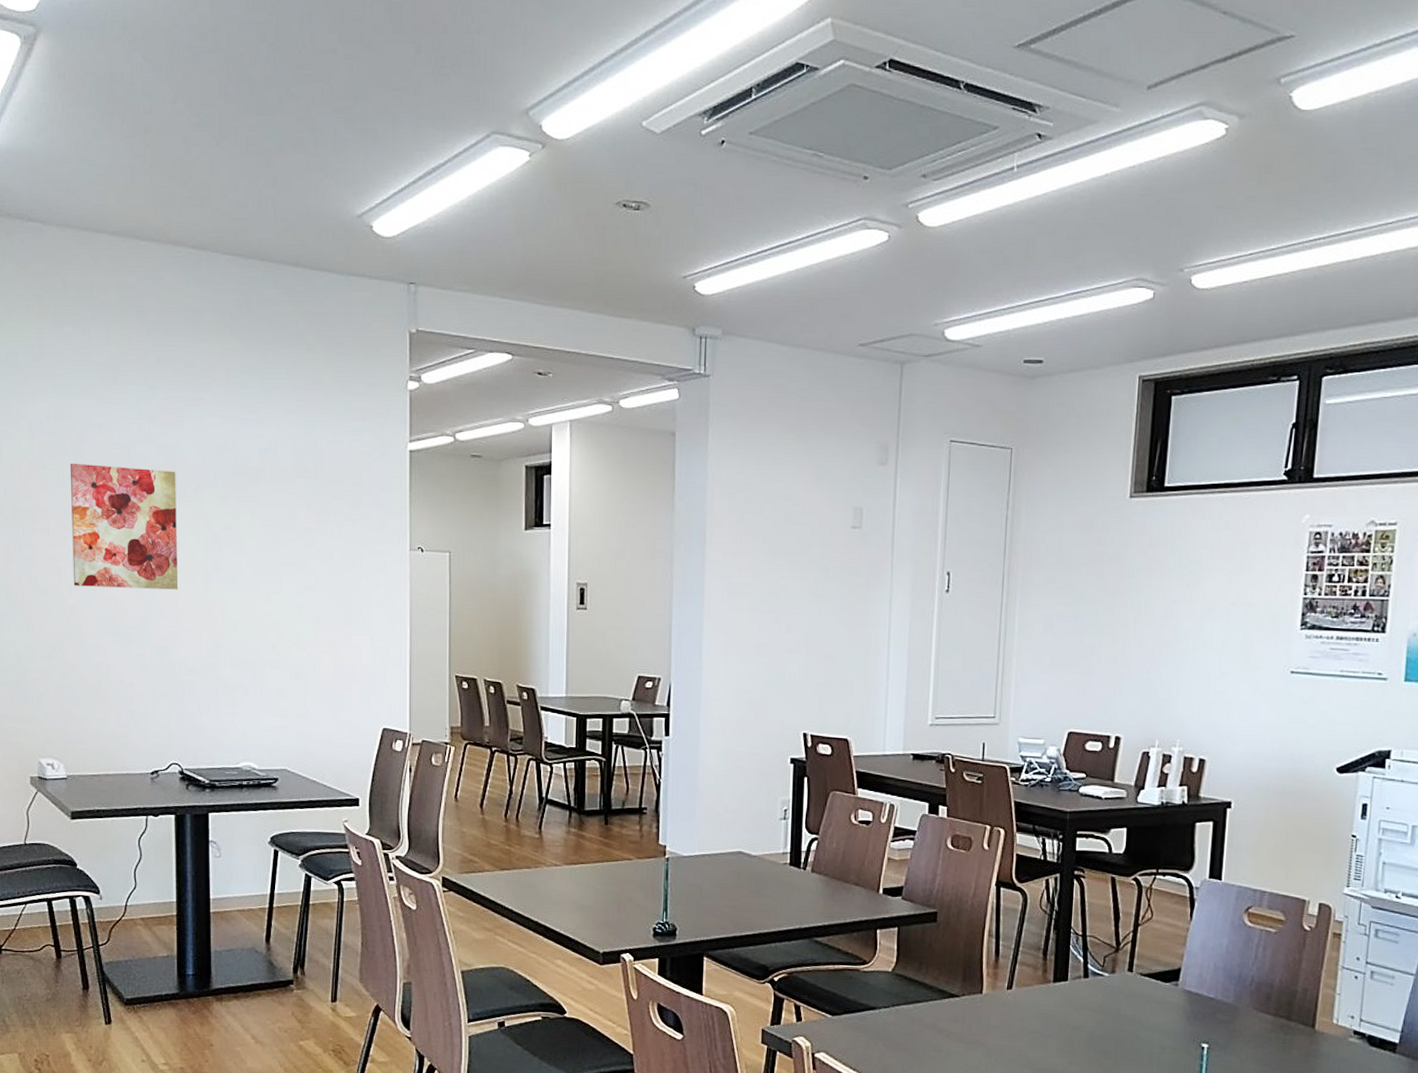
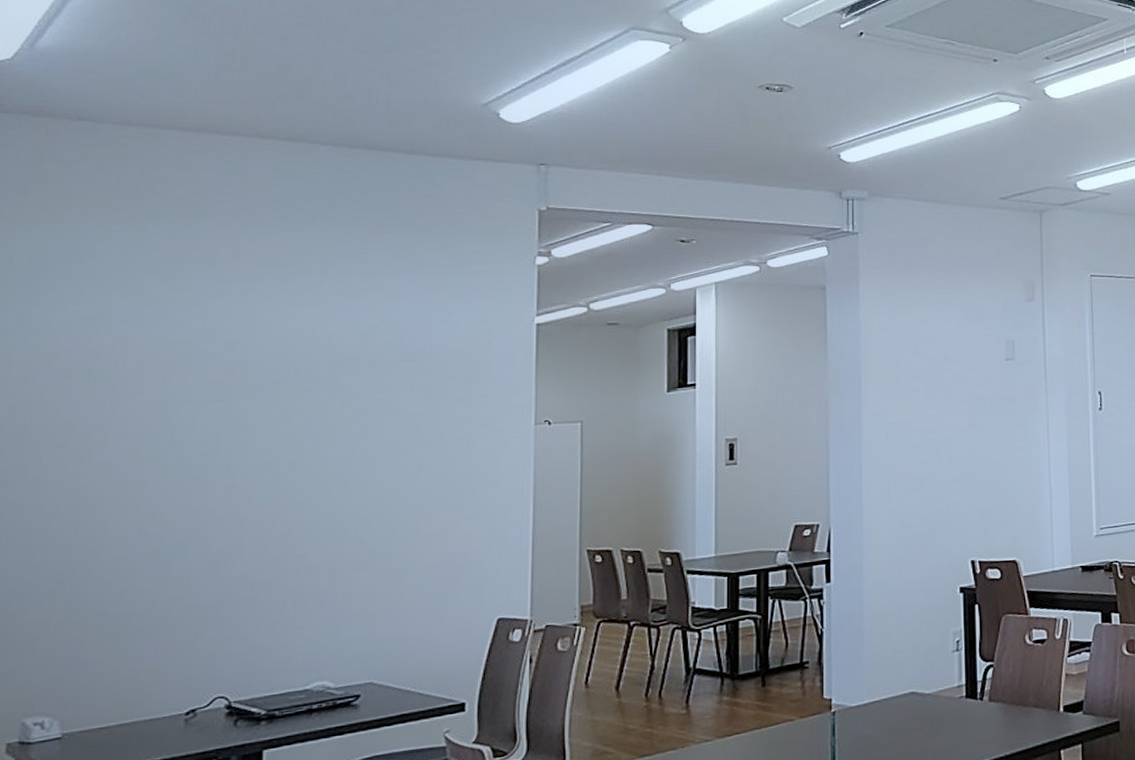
wall art: present [69,462,179,590] -> none [96,366,248,505]

